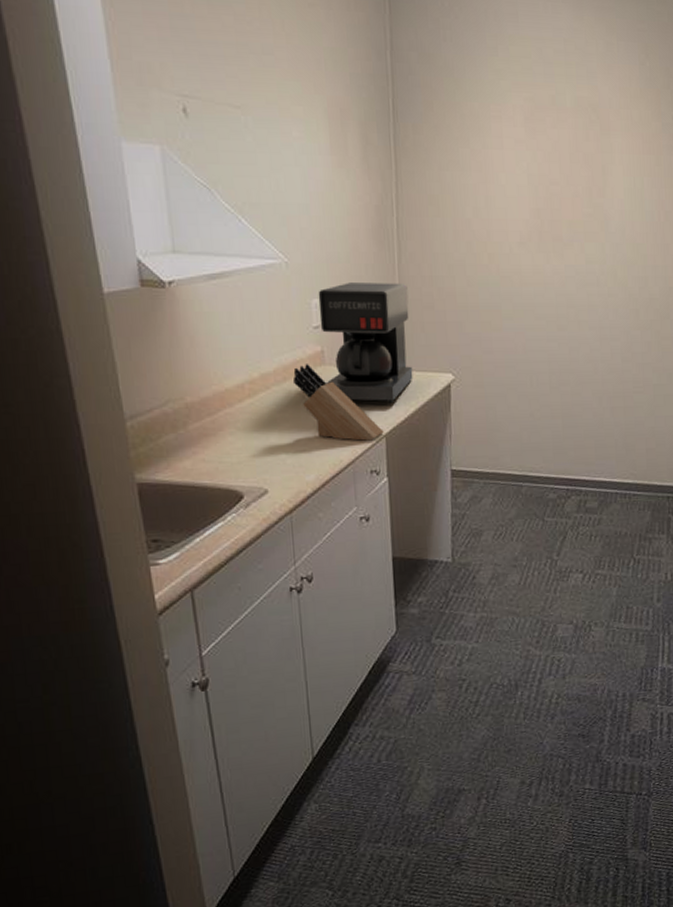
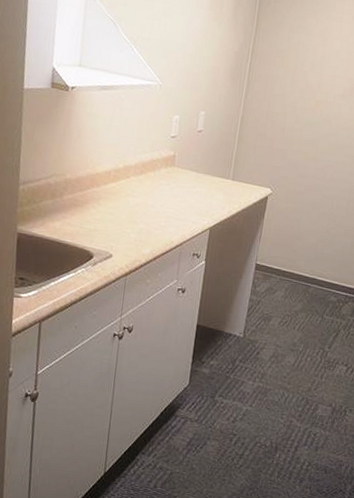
knife block: present [292,364,384,441] -> none [147,163,209,230]
coffee maker: present [318,283,413,404] -> none [172,106,249,205]

